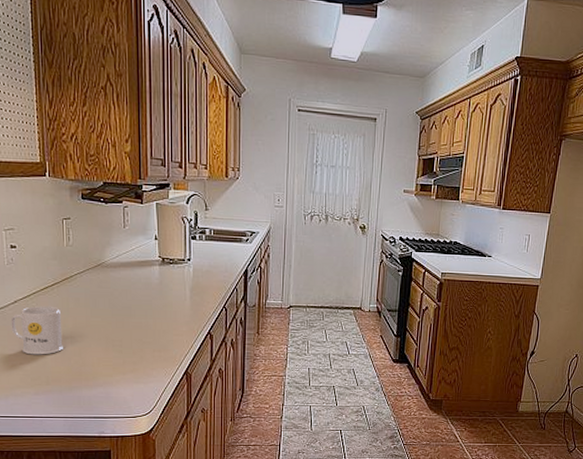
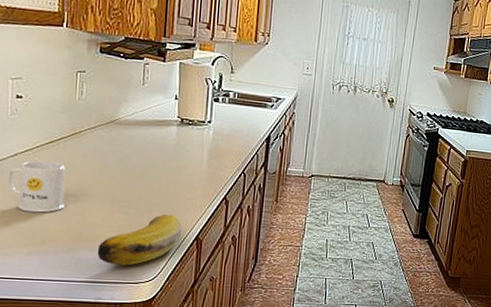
banana: none [96,351,172,401] -> present [97,214,183,266]

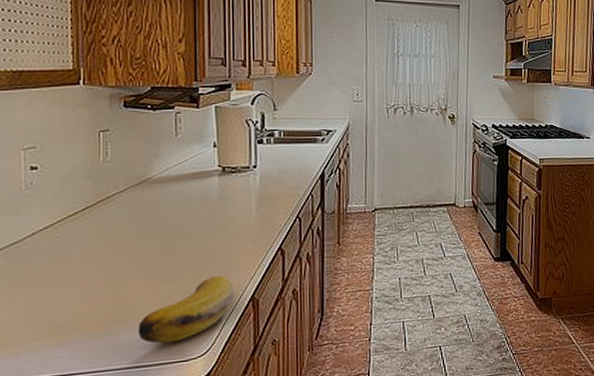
mug: present [8,160,66,213] -> none [26,235,96,298]

